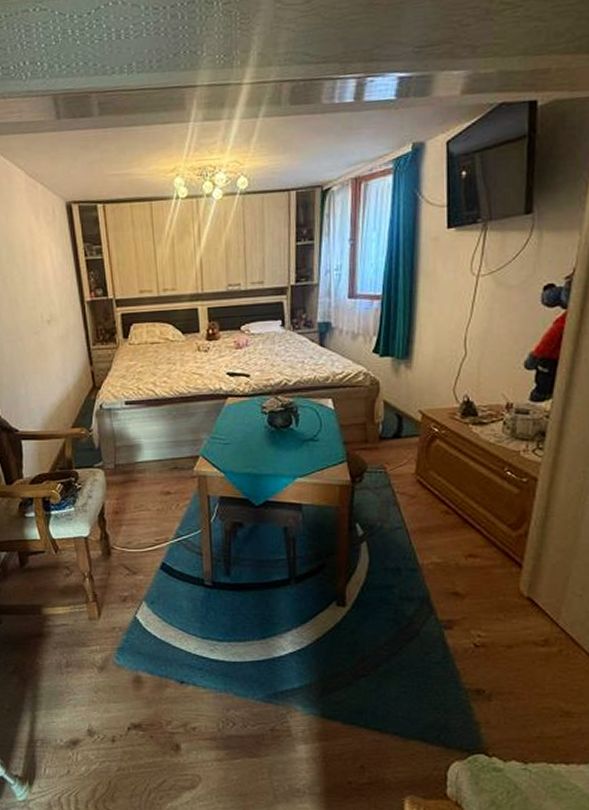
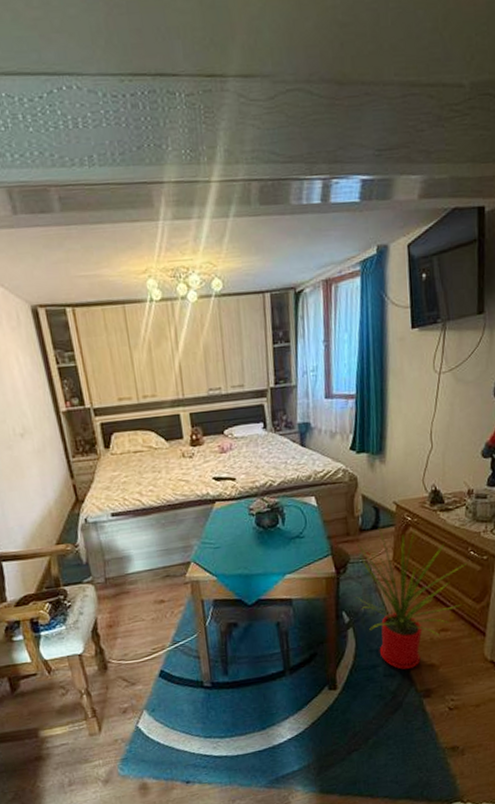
house plant: none [372,437,502,594] -> present [356,527,466,670]

